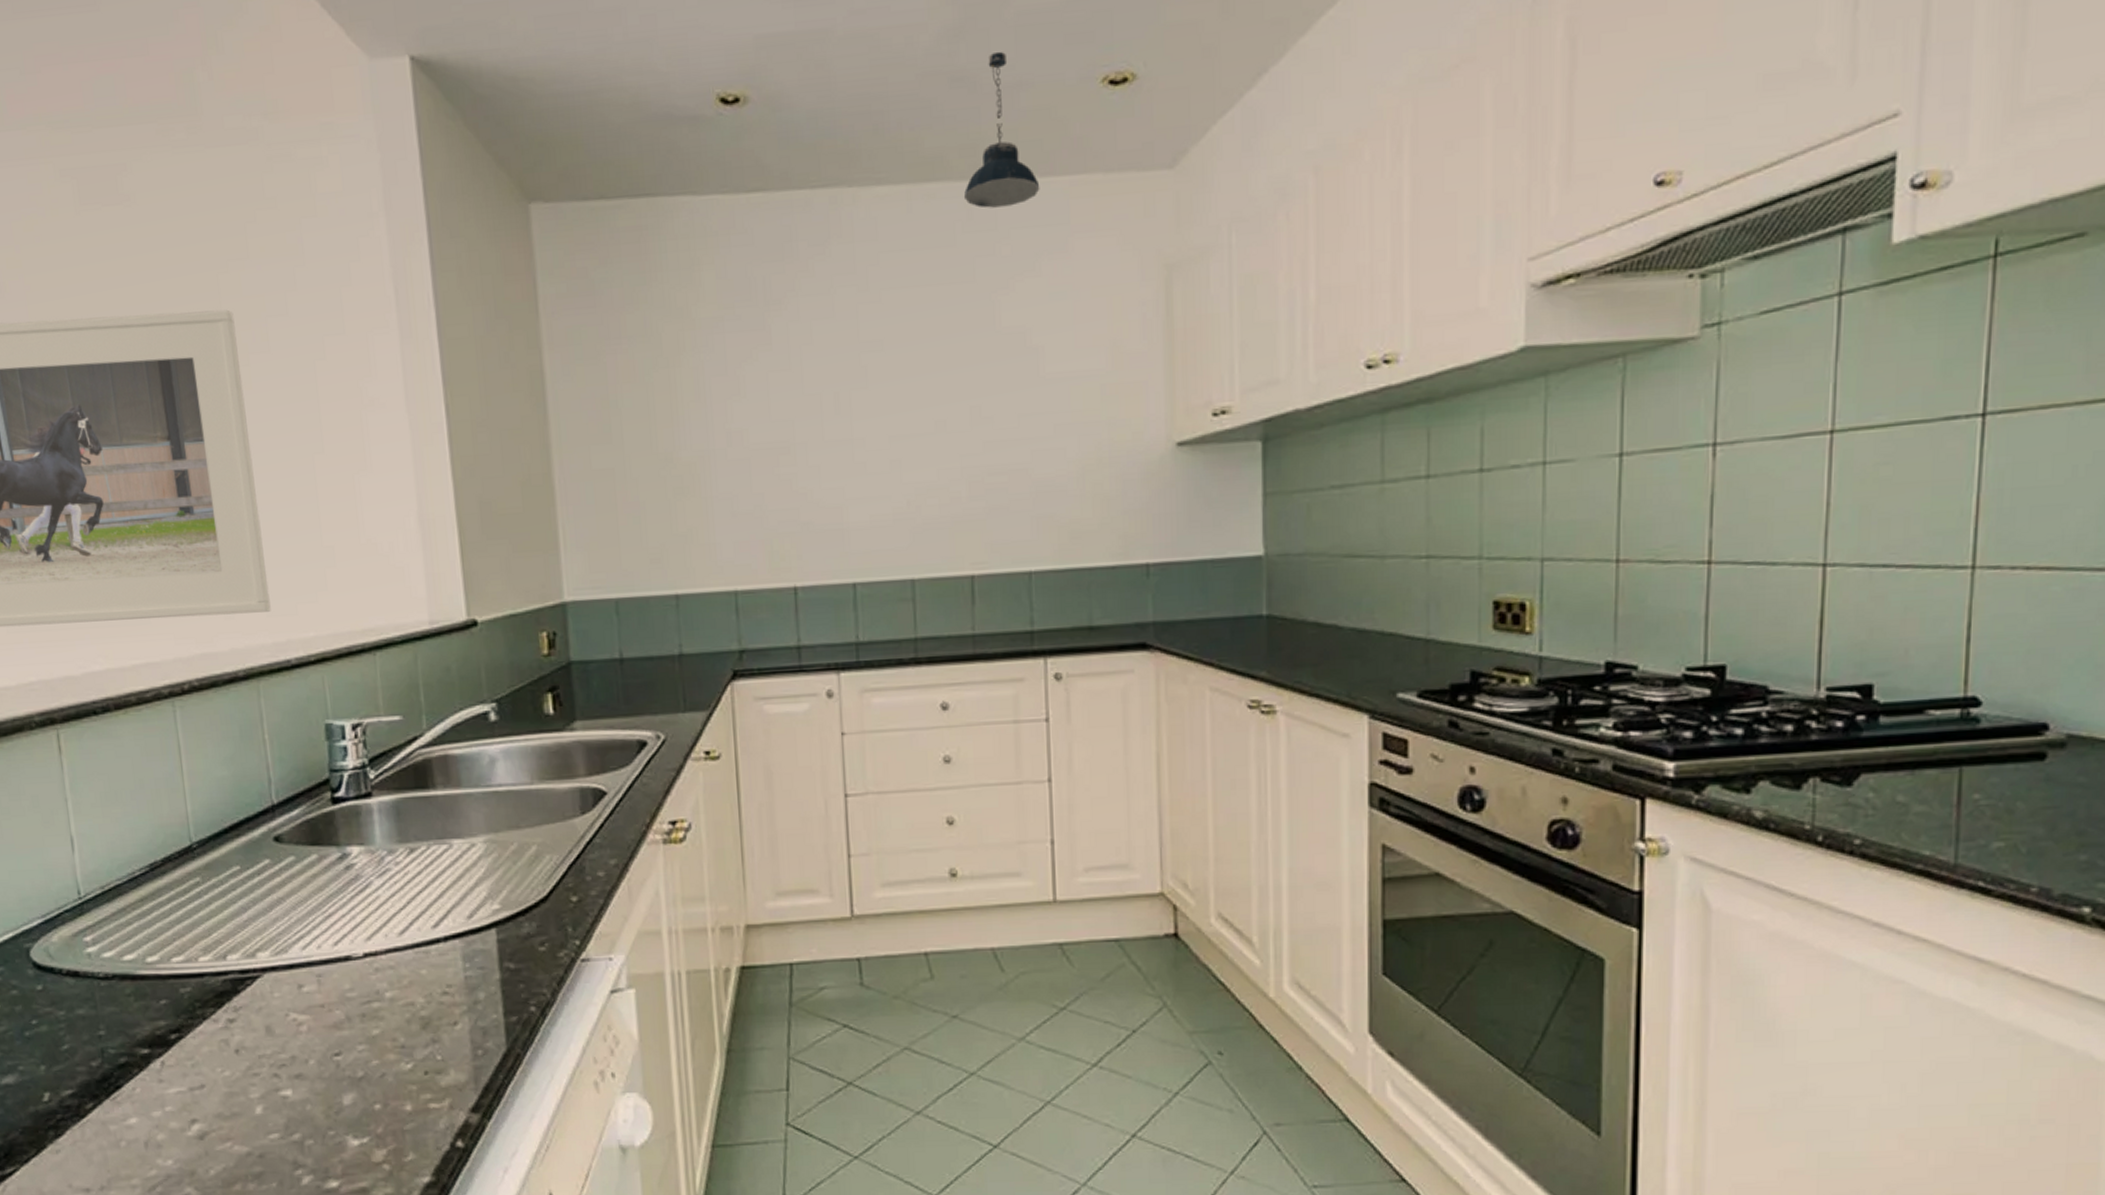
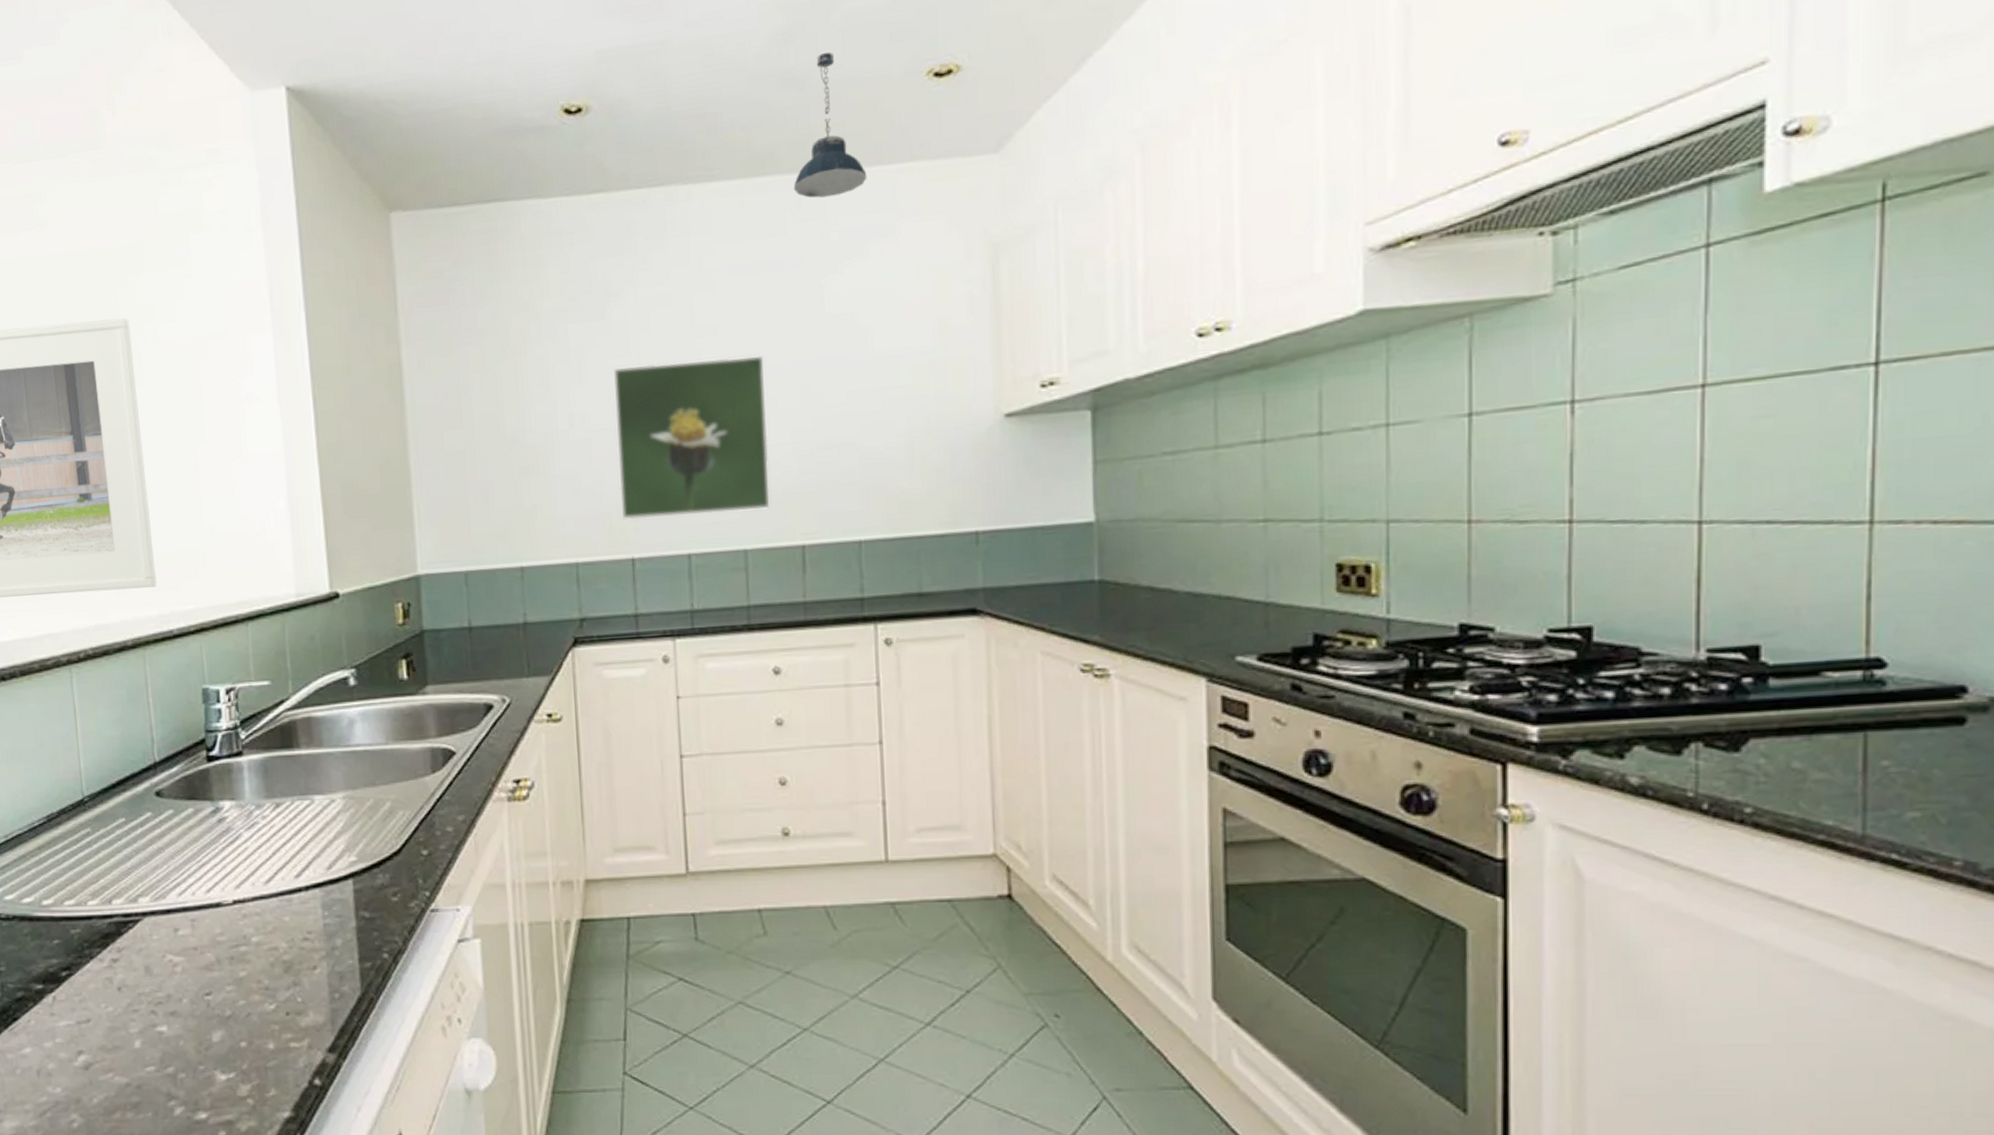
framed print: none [775,374,939,546] -> present [614,355,770,520]

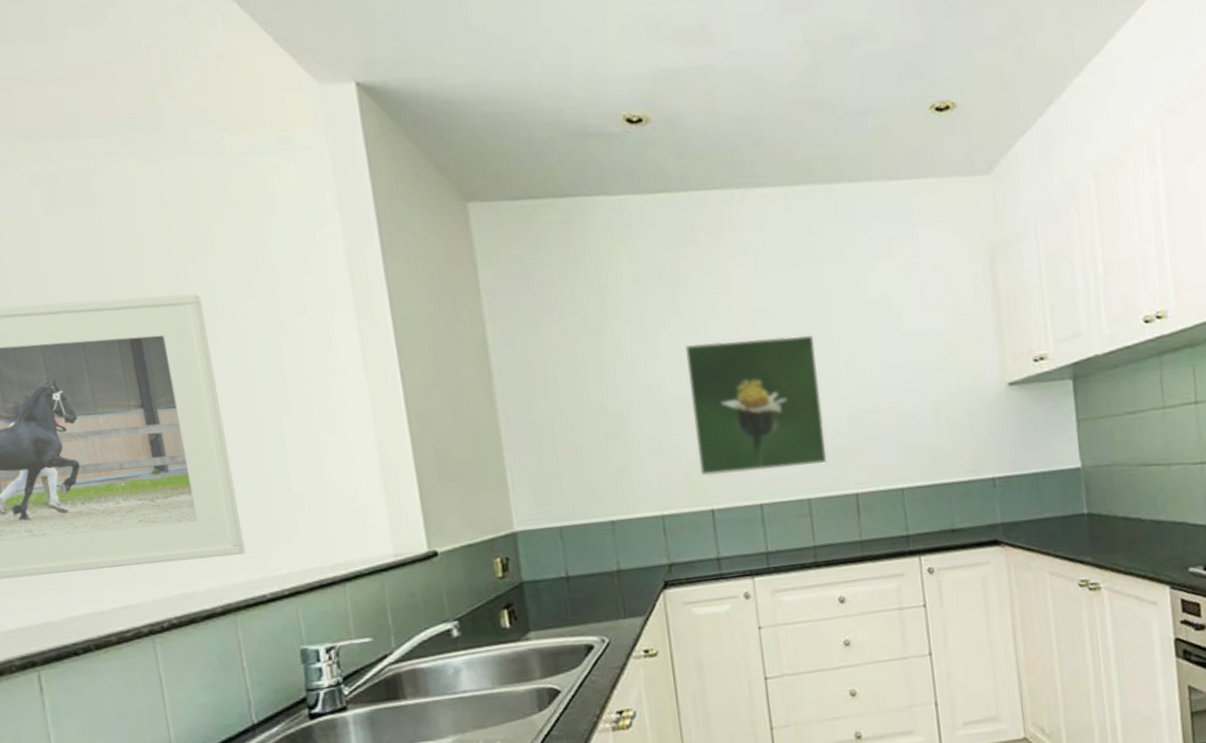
pendant light: present [793,52,867,198] -> none [828,85,889,205]

